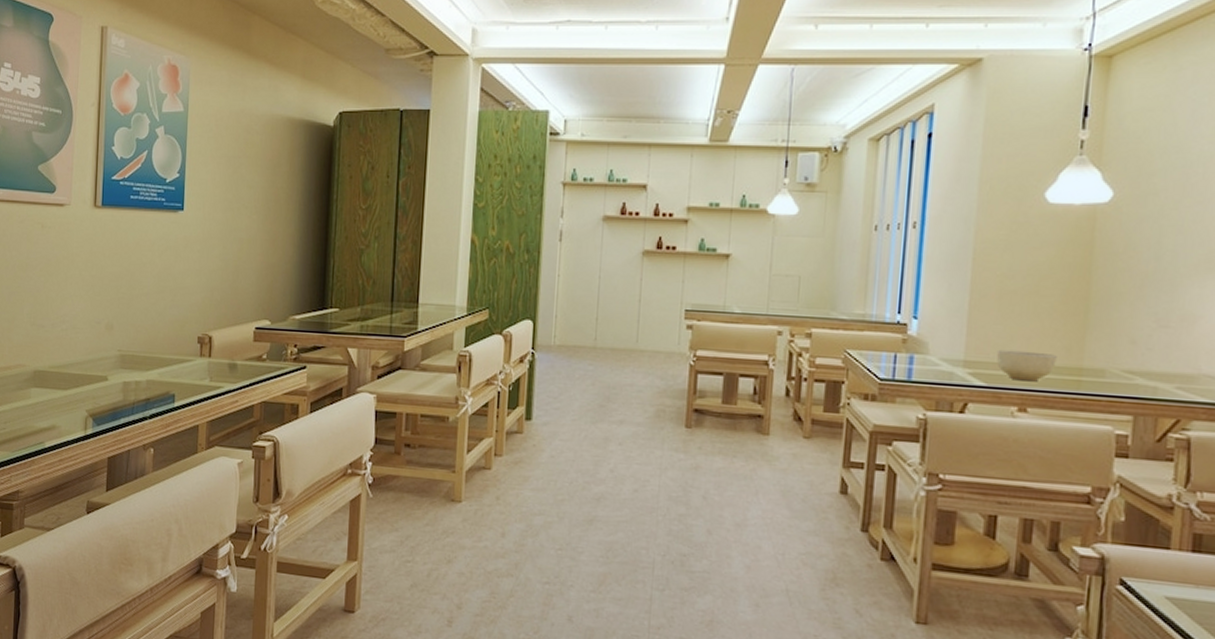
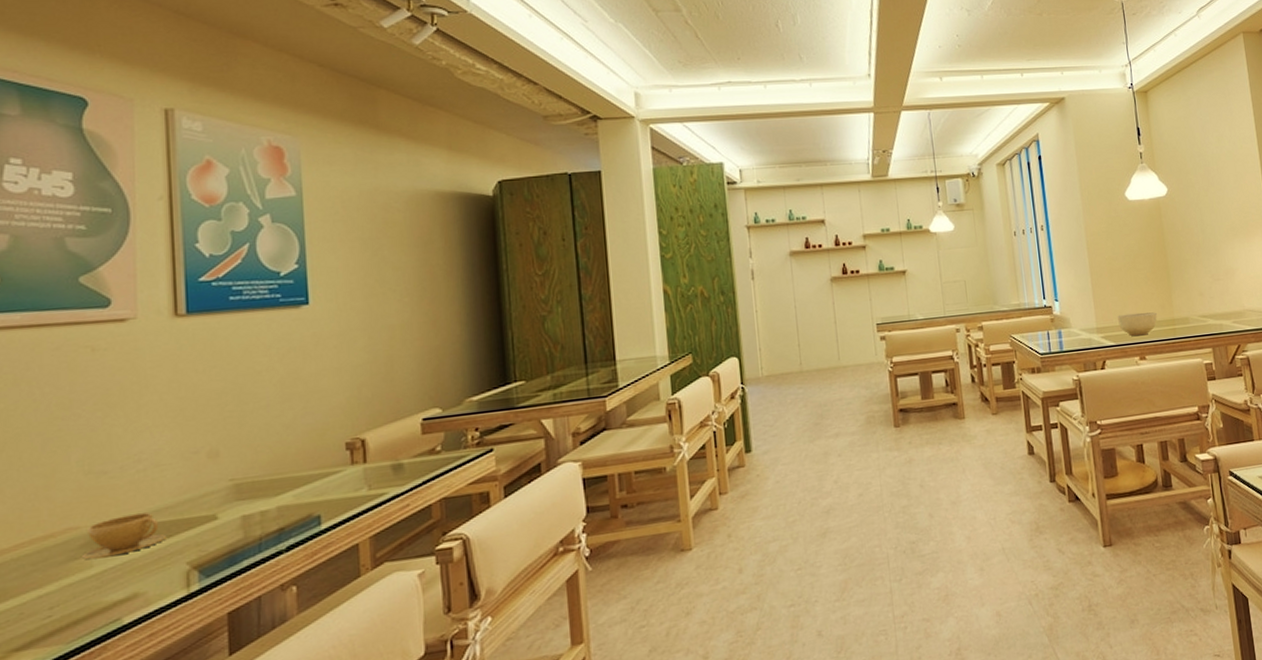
teacup: none [25,363,75,394] -> present [82,512,166,560]

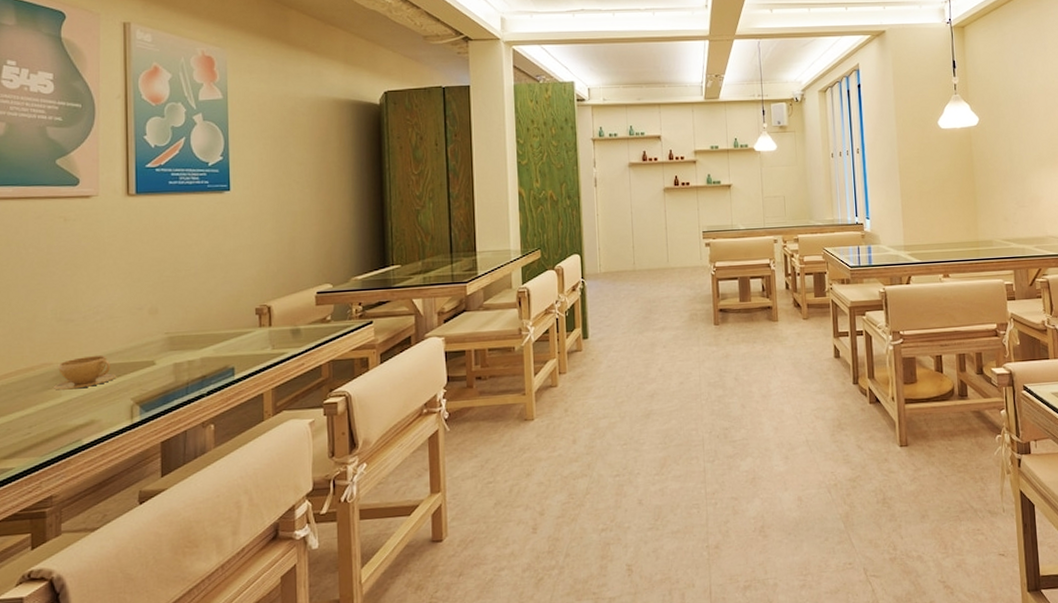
bowl: present [1116,312,1157,336] -> none [923,233,962,255]

